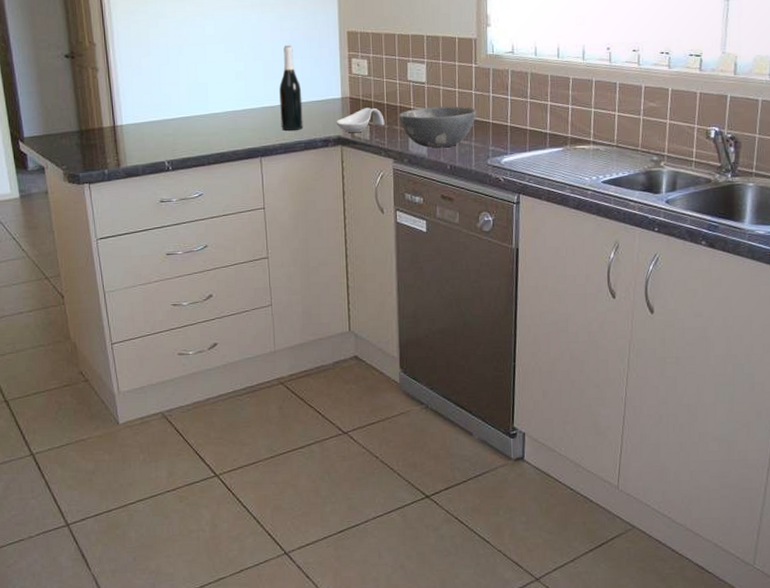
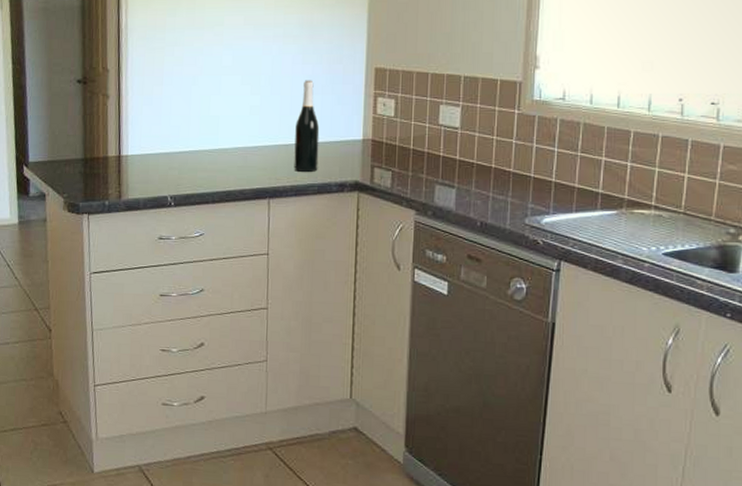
spoon rest: present [336,107,385,133] -> none [355,152,409,179]
bowl: present [399,106,476,148] -> none [425,155,515,202]

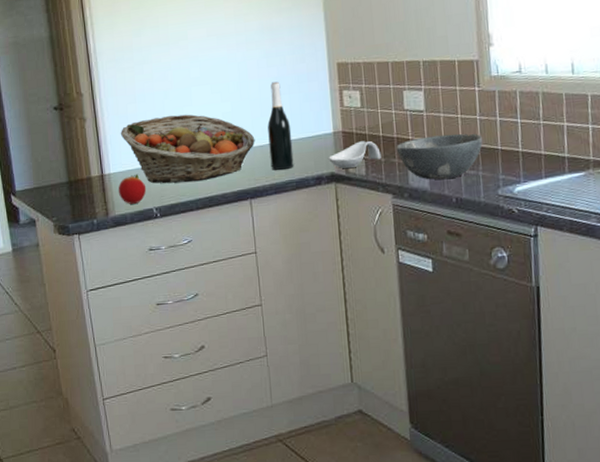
apple: none [133,158,163,189] -> present [118,173,147,204]
fruit basket: none [142,102,281,174] -> present [120,114,255,184]
spoon rest: none [355,152,409,179] -> present [329,141,381,169]
bowl: none [425,155,515,202] -> present [396,133,483,180]

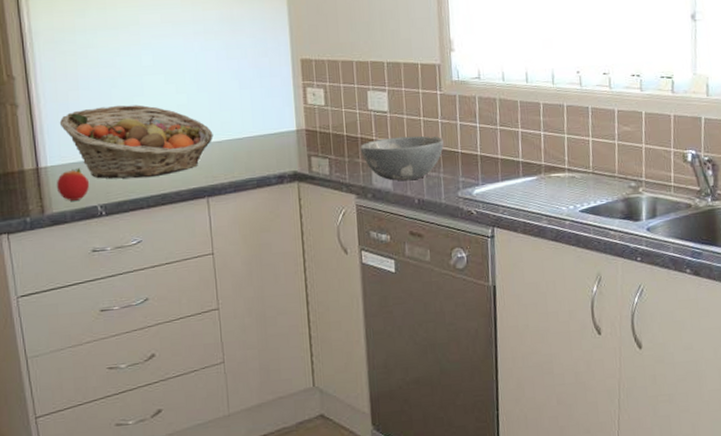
wine bottle: present [267,81,294,170] -> none [227,75,255,167]
spoon rest: present [329,141,381,169] -> none [291,140,345,168]

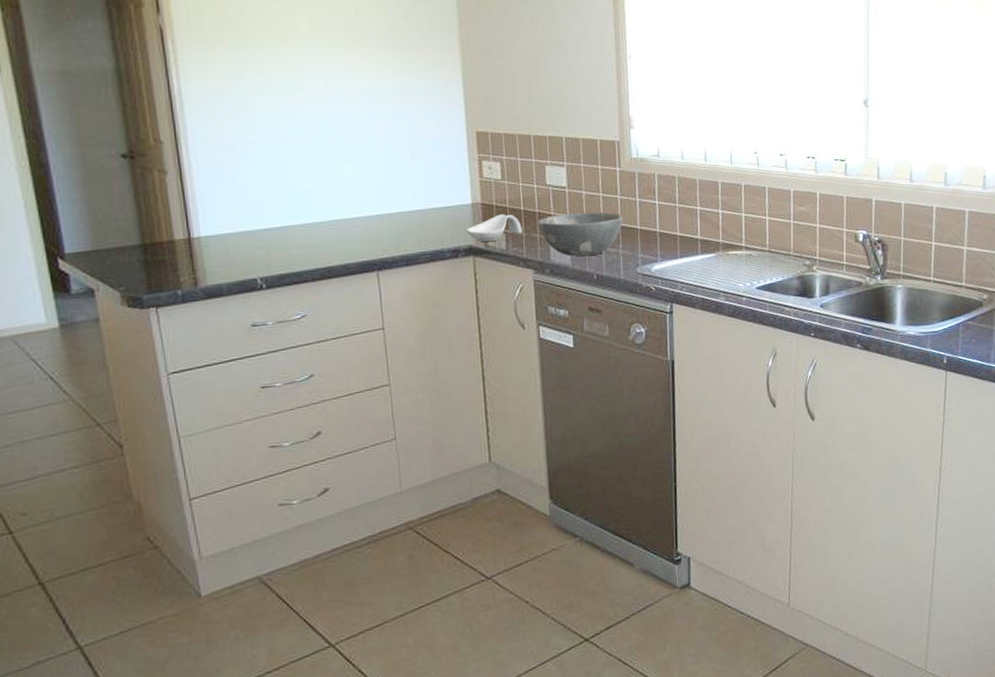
apple: present [56,167,90,201] -> none [210,238,249,273]
fruit basket: present [59,105,213,180] -> none [214,173,384,251]
spoon rest: none [291,140,345,168] -> present [466,214,523,242]

